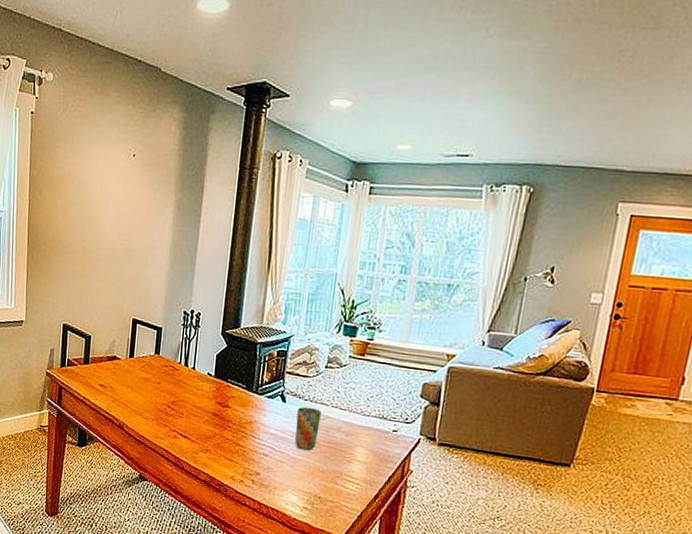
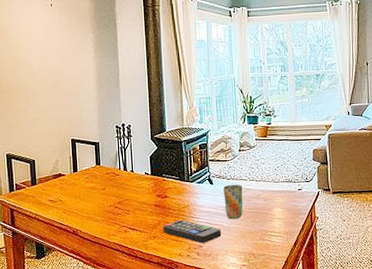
remote control: none [217,437,286,471] -> present [162,220,222,243]

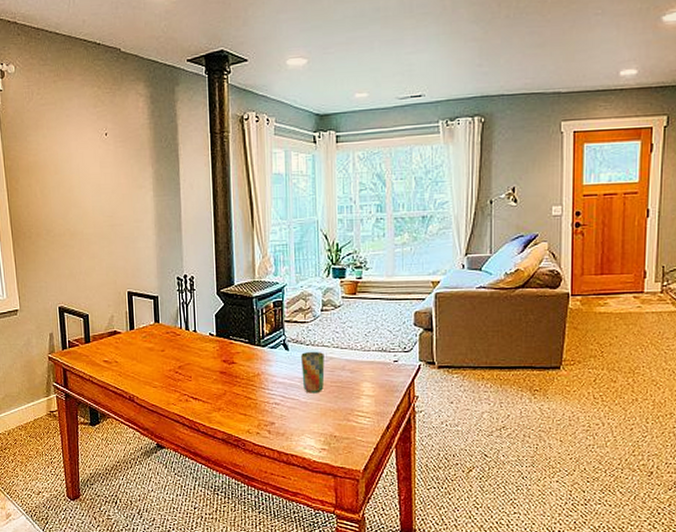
remote control: present [162,220,222,243] -> none [229,391,298,420]

